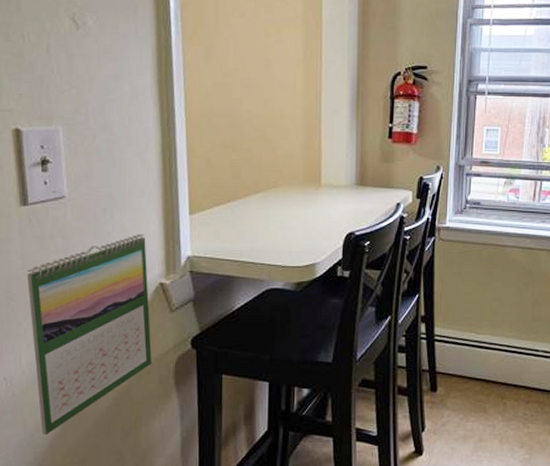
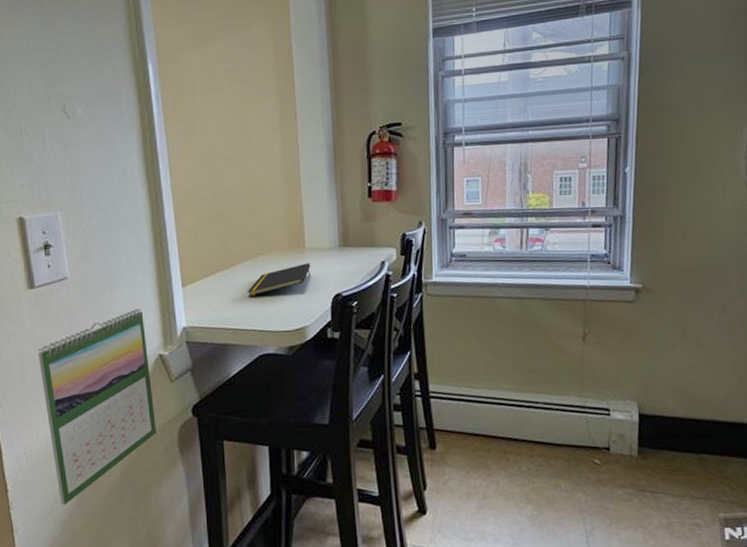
notepad: none [257,199,326,229] -> present [247,263,311,296]

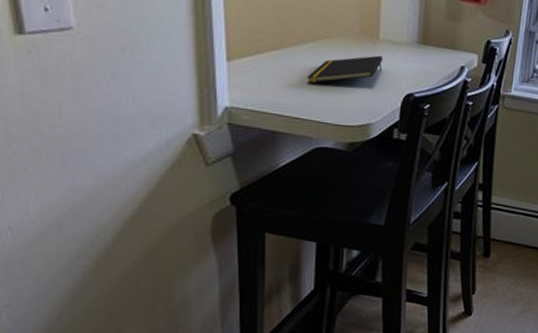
calendar: present [38,308,157,506] -> none [29,77,185,289]

